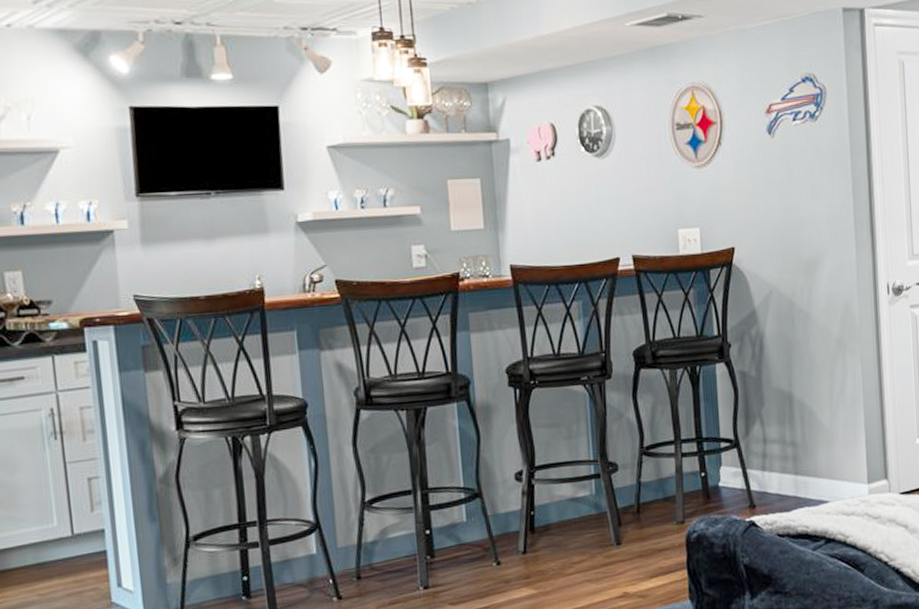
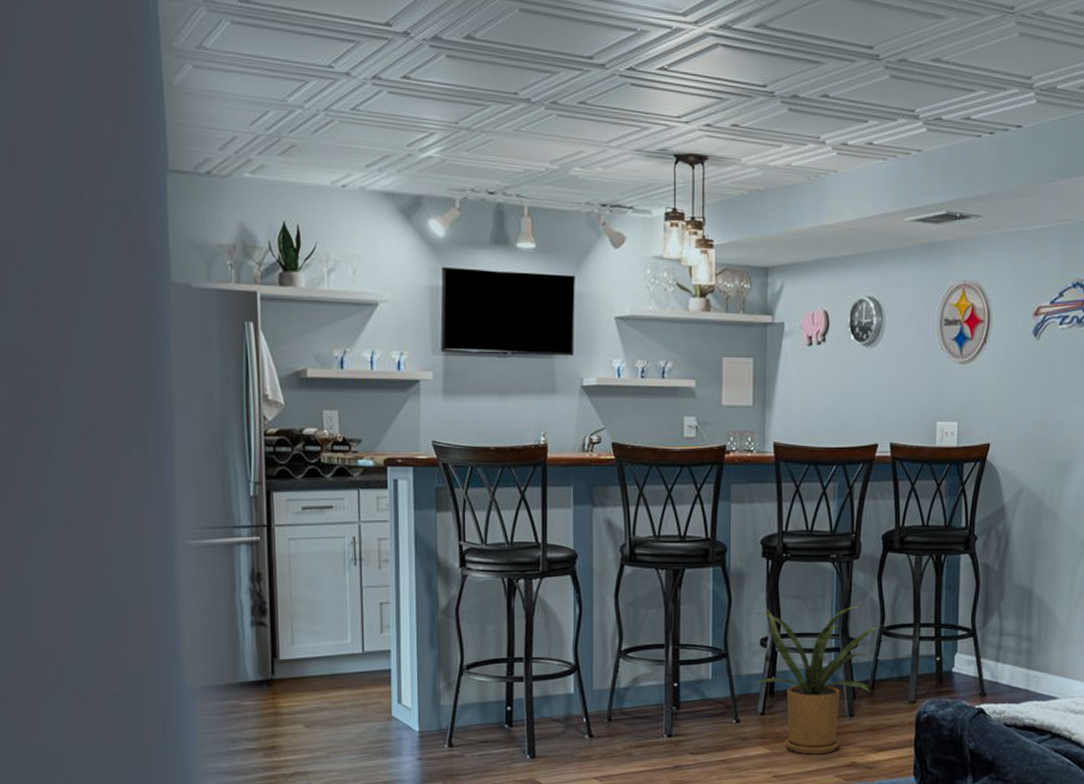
house plant: none [507,426,643,591] -> present [755,604,883,755]

